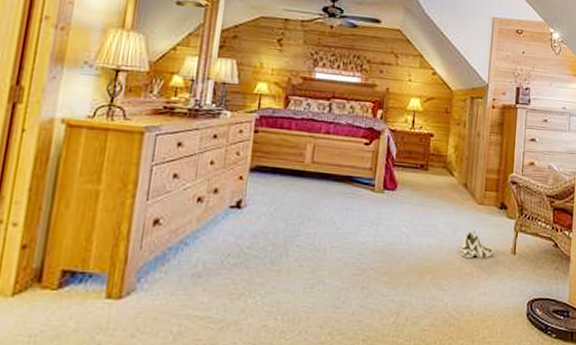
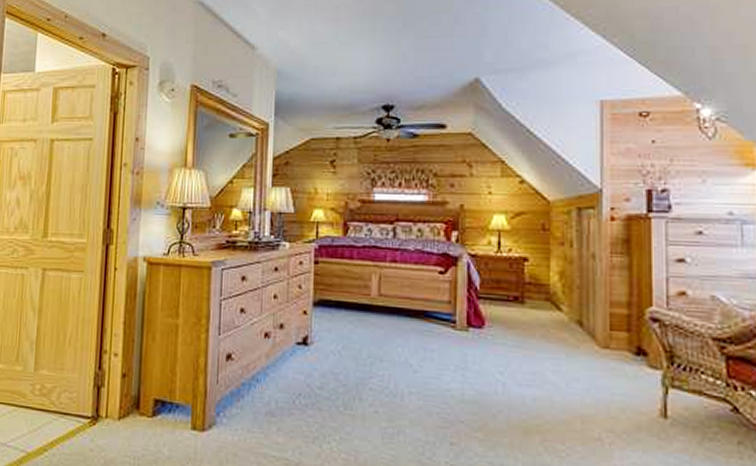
sneaker: present [460,230,494,258] -> none [580,382,632,420]

